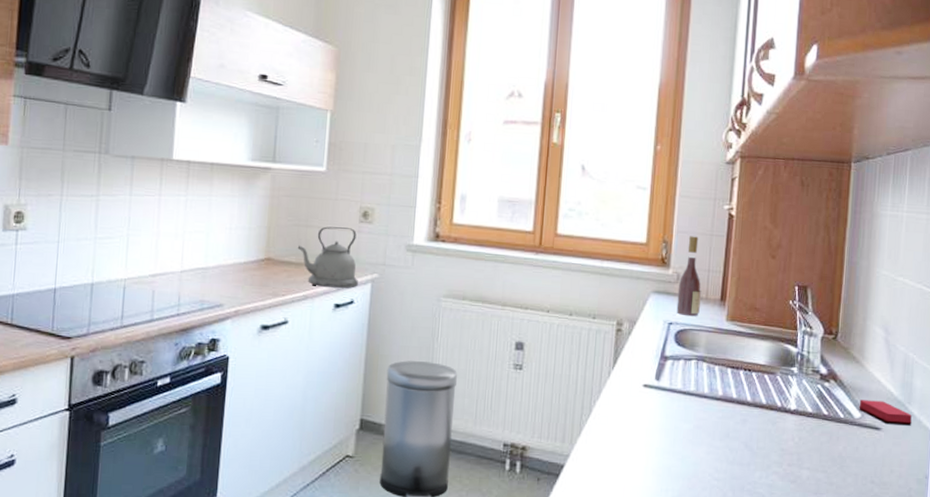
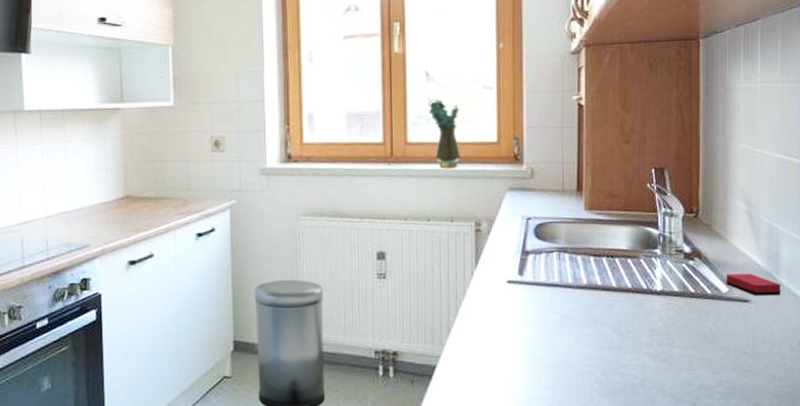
kettle: present [297,226,359,289] -> none [154,158,218,219]
vase: none [581,191,612,266] -> present [428,97,460,170]
wine bottle: present [676,236,702,317] -> none [533,130,558,210]

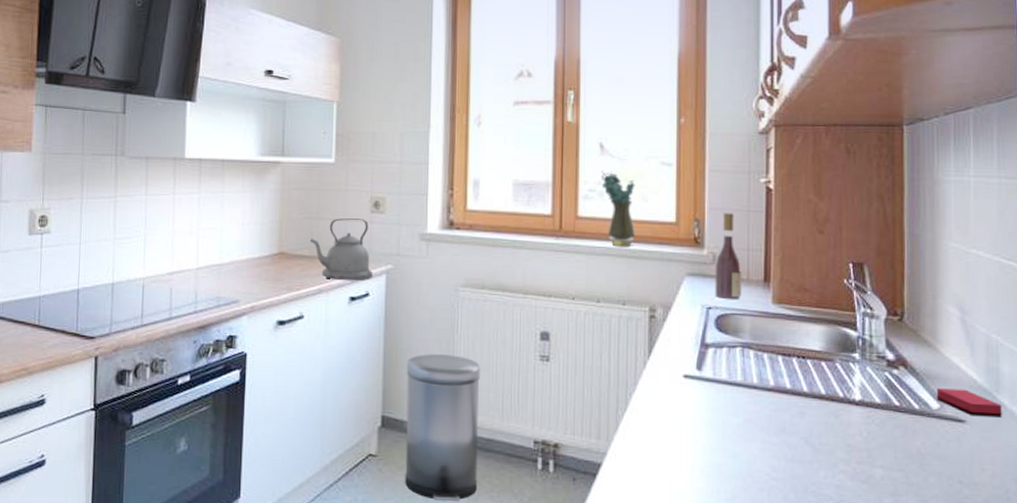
kettle: none [154,158,218,219] -> present [310,218,374,282]
wine bottle: none [533,130,558,210] -> present [715,213,743,300]

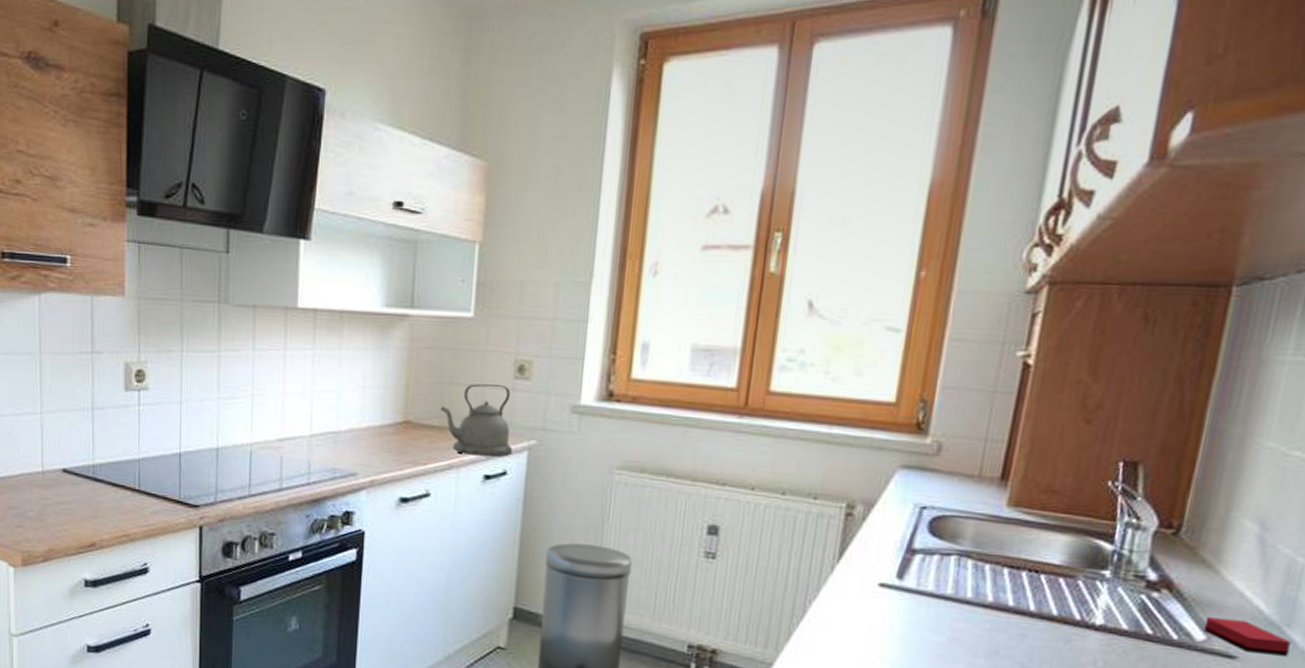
vase: present [601,171,635,249] -> none [804,336,849,433]
wine bottle: present [715,213,743,300] -> none [933,393,975,501]

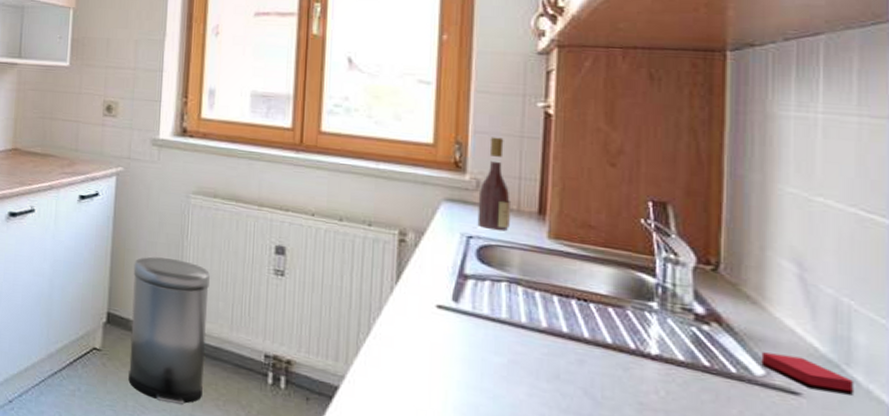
kettle: present [440,384,513,458] -> none [42,119,104,181]
wine bottle: none [933,393,975,501] -> present [477,137,512,232]

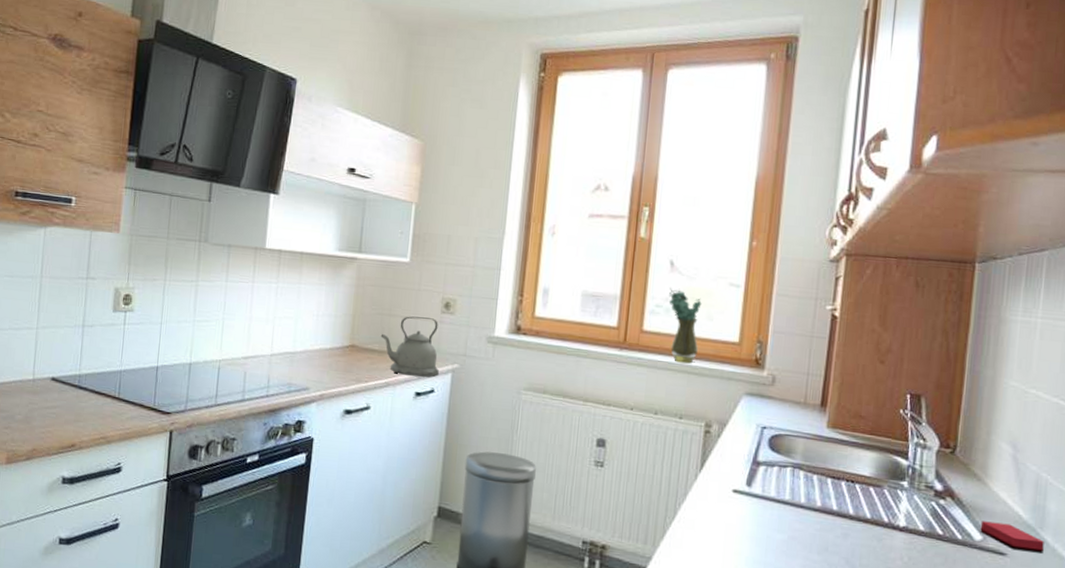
kettle: none [42,119,104,181] -> present [380,316,440,378]
vase: none [348,86,387,168] -> present [668,287,702,365]
wine bottle: present [477,137,512,232] -> none [771,336,800,422]

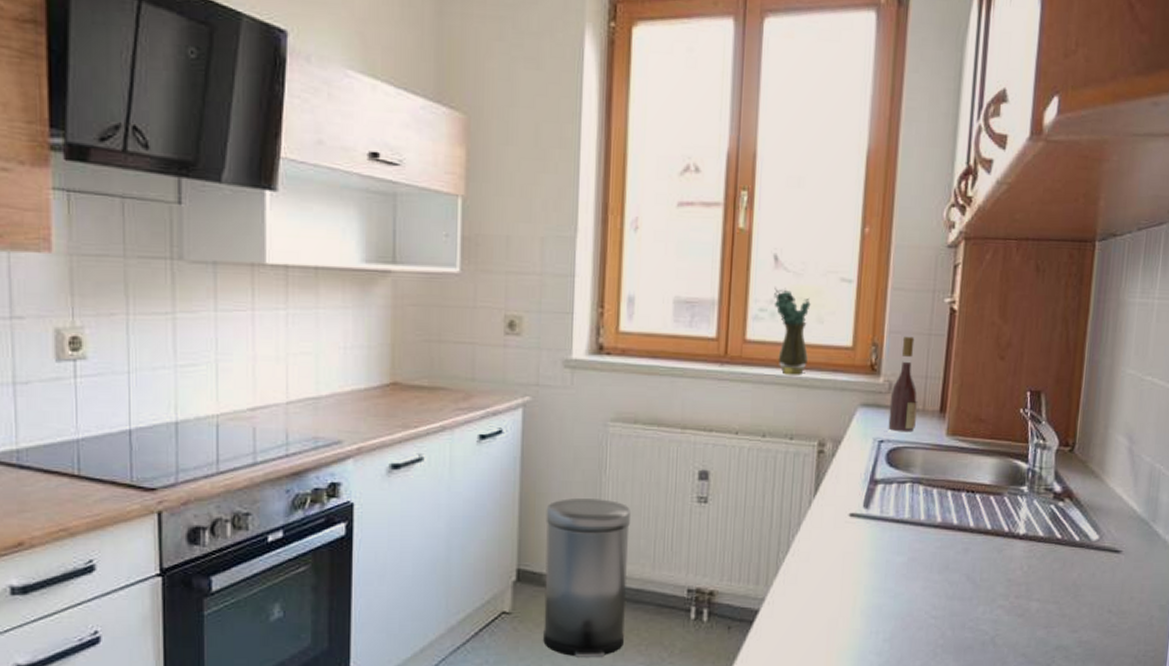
kettle: present [380,316,440,378] -> none [429,341,508,417]
wine bottle: none [771,336,800,422] -> present [888,336,918,433]
sponge: present [980,521,1044,554] -> none [1097,520,1156,547]

